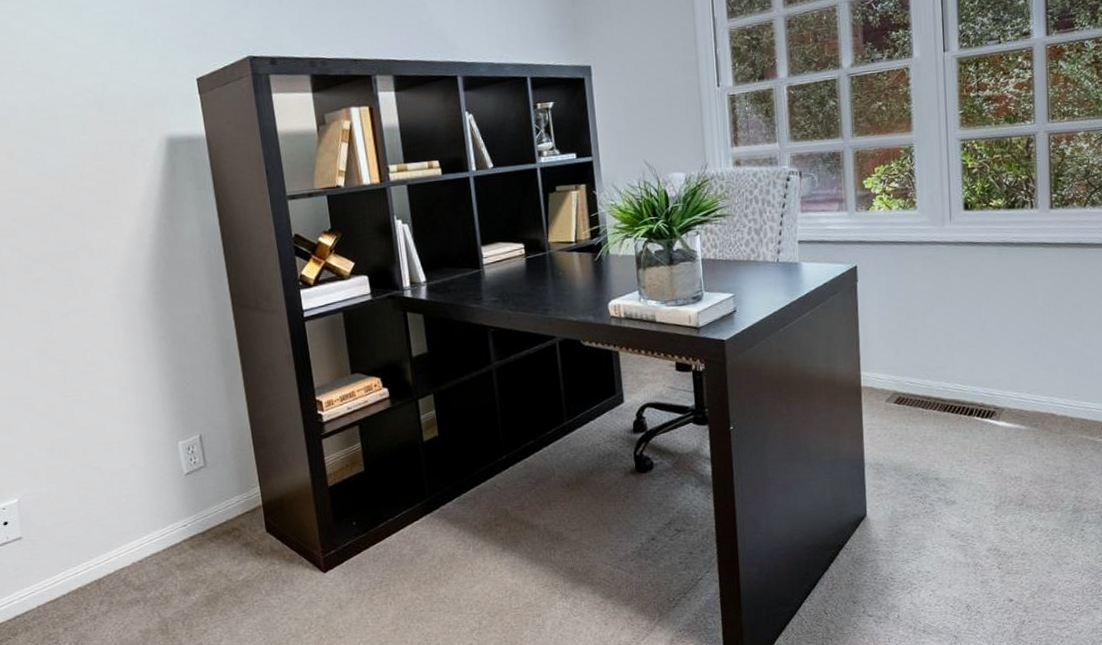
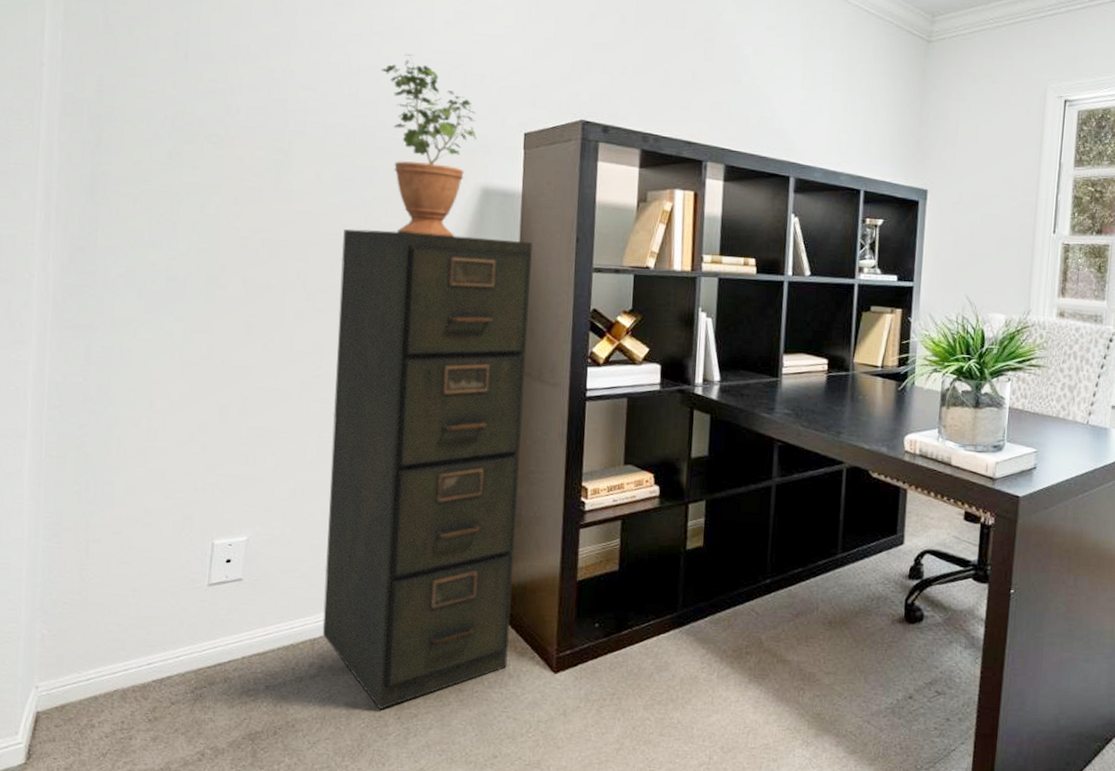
filing cabinet: none [45,182,279,632] -> present [322,229,532,710]
potted plant: none [48,21,152,194] -> present [381,54,477,237]

